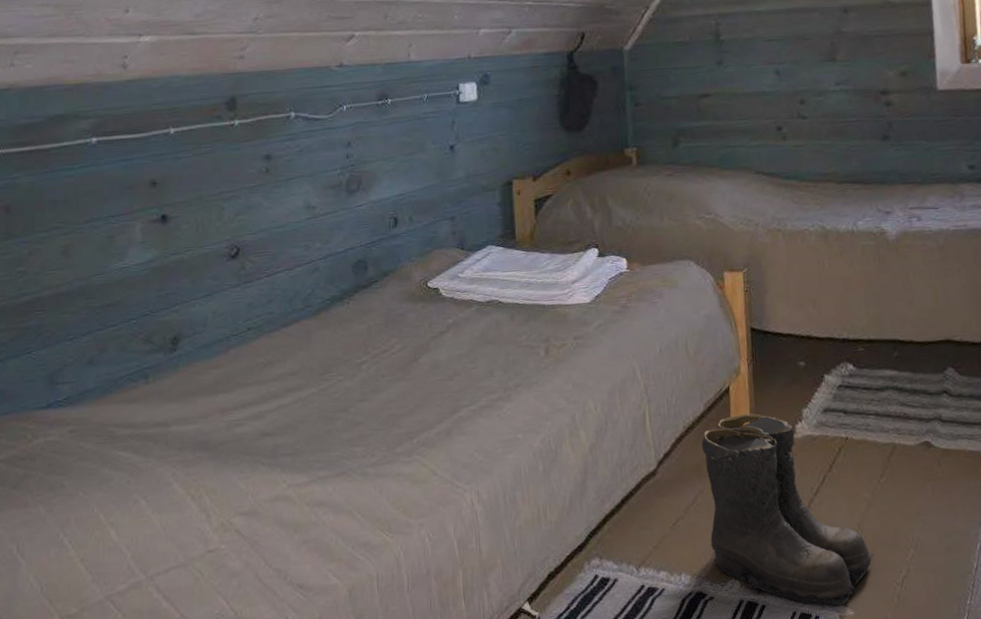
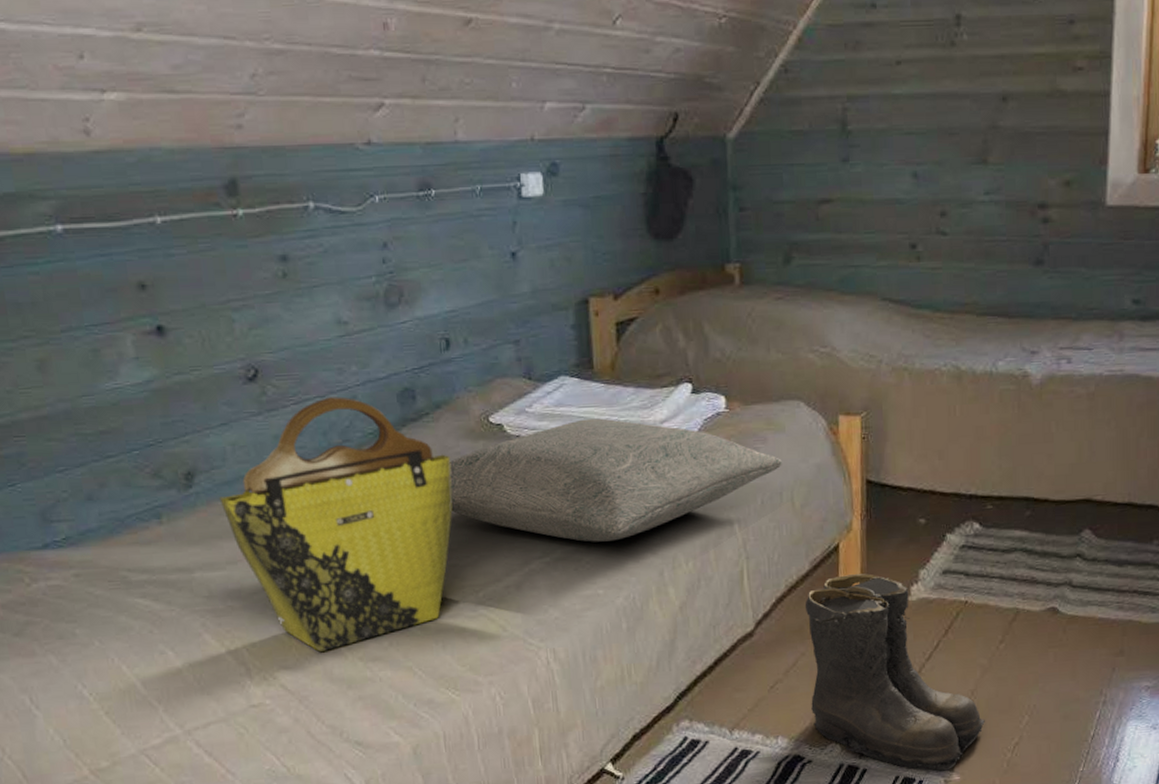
tote bag: none [198,269,394,499] -> present [219,396,453,653]
pillow: none [392,280,678,391] -> present [448,418,783,542]

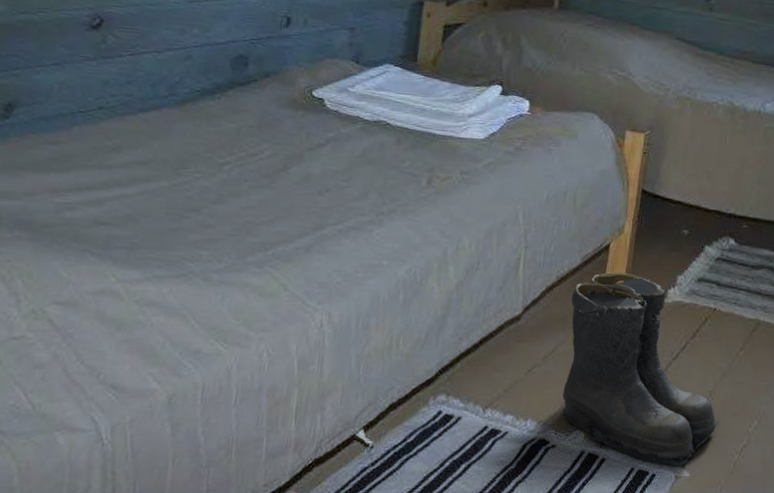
tote bag: present [219,396,453,653] -> none [33,53,269,292]
pillow: present [448,418,783,542] -> none [259,104,572,217]

